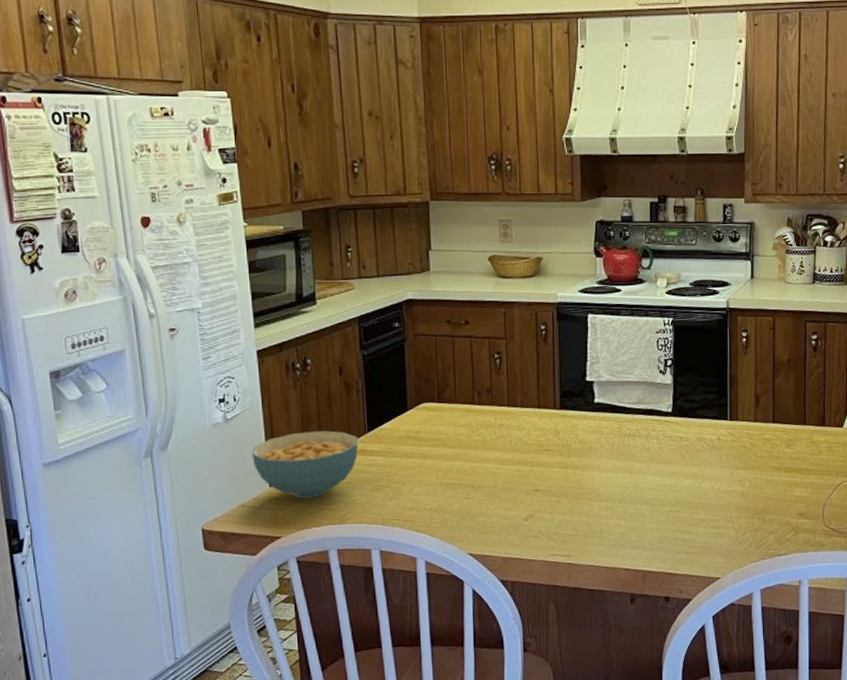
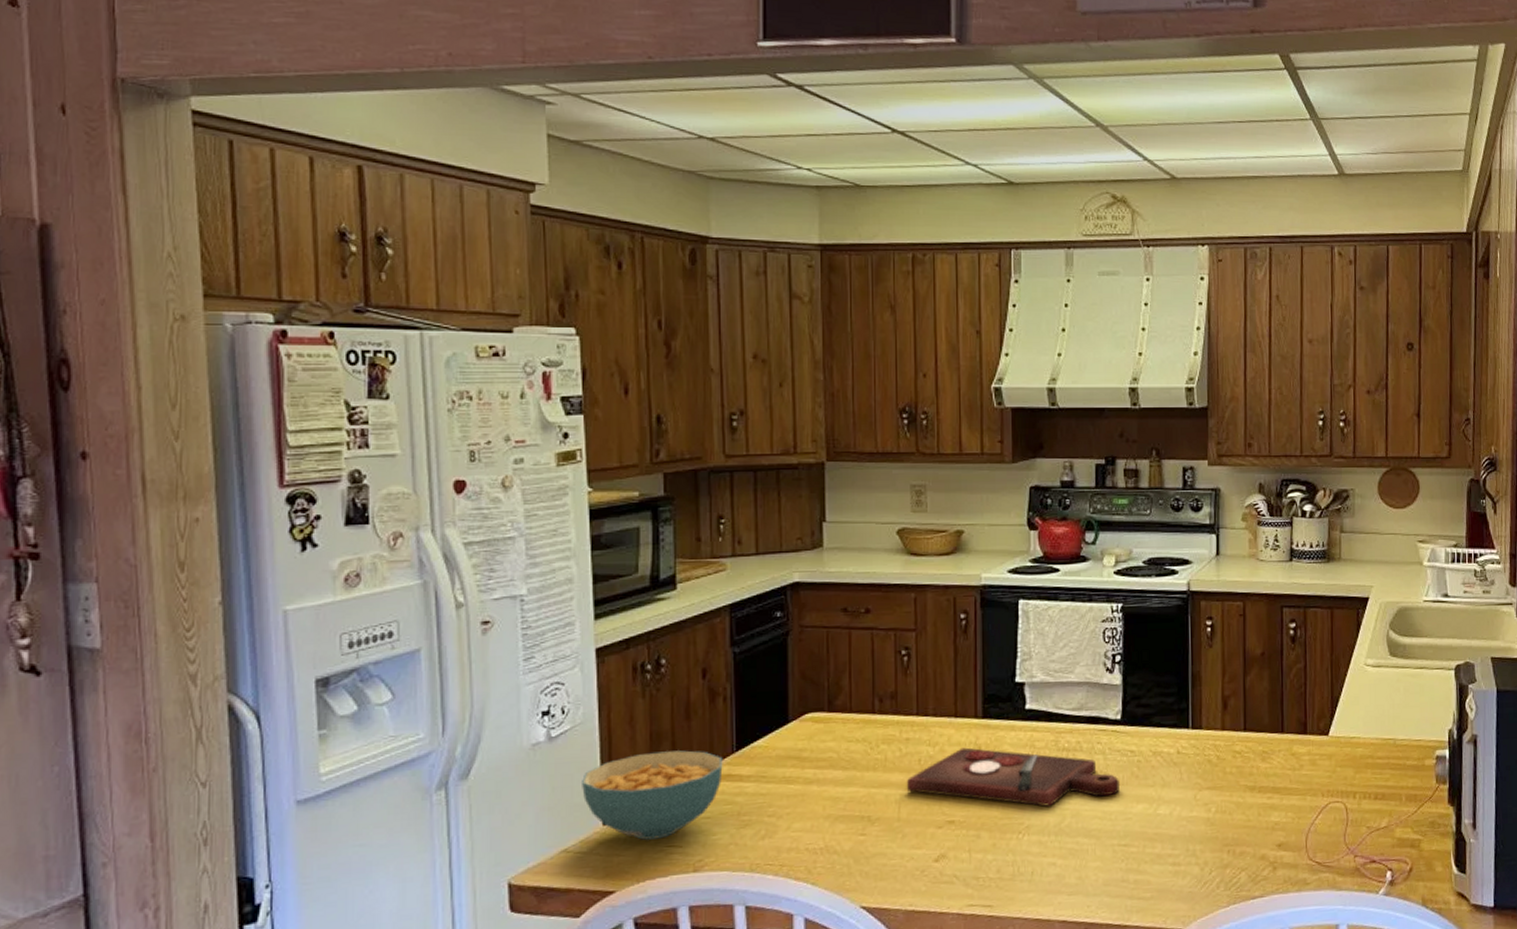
cutting board: none [500,432,671,480] -> present [906,747,1119,807]

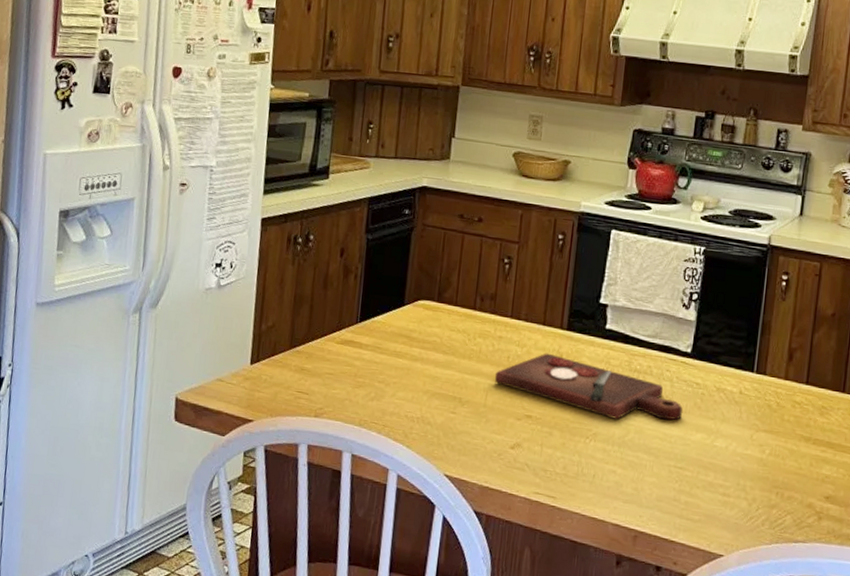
cereal bowl: present [582,750,723,840] -> none [238,311,349,384]

